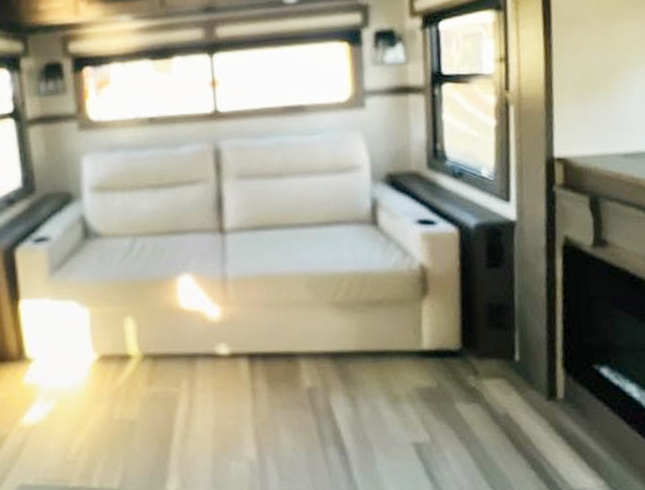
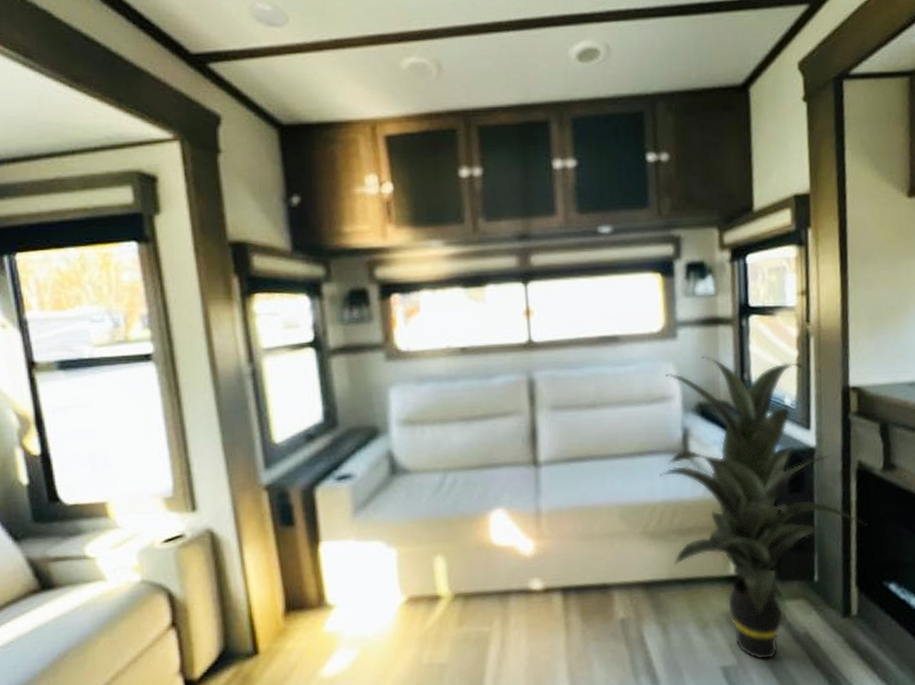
indoor plant: none [347,125,575,440] -> present [659,356,868,661]

